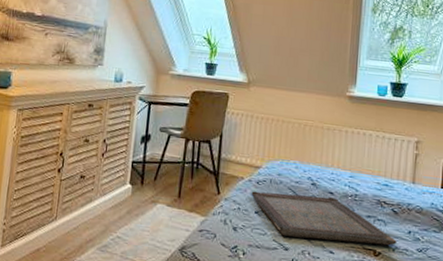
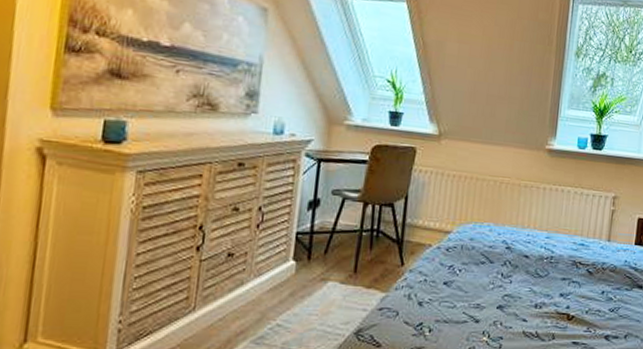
serving tray: present [251,191,397,246] -> none [440,259,591,308]

